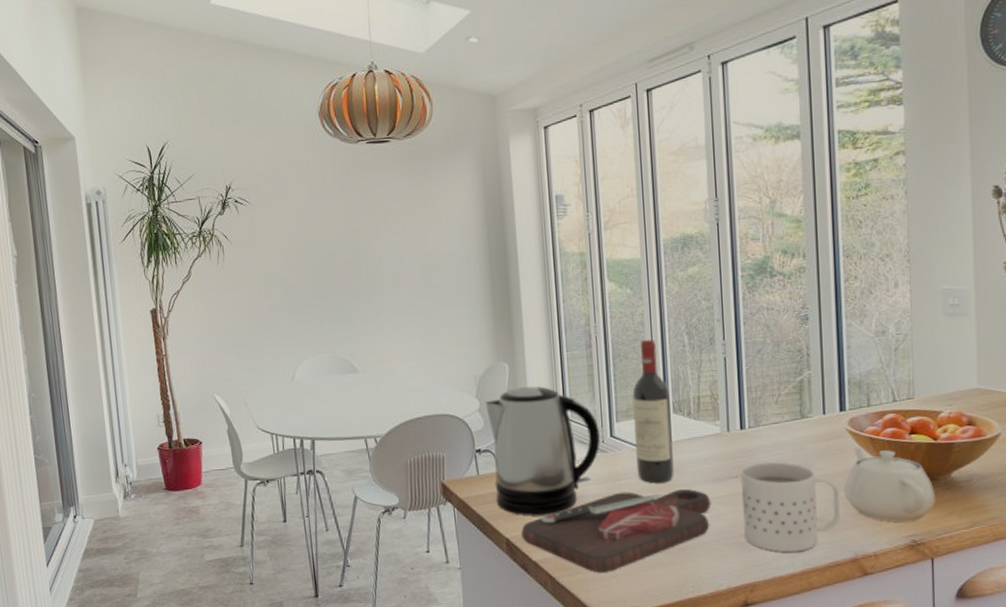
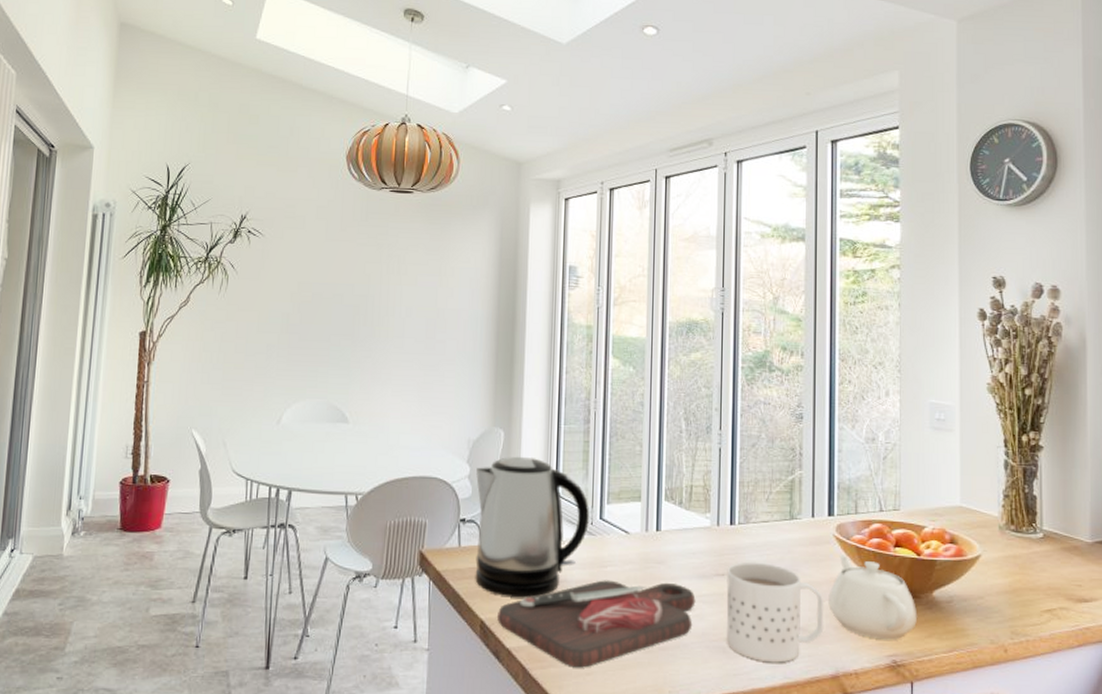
wine bottle: present [632,340,674,483] -> none [623,421,663,573]

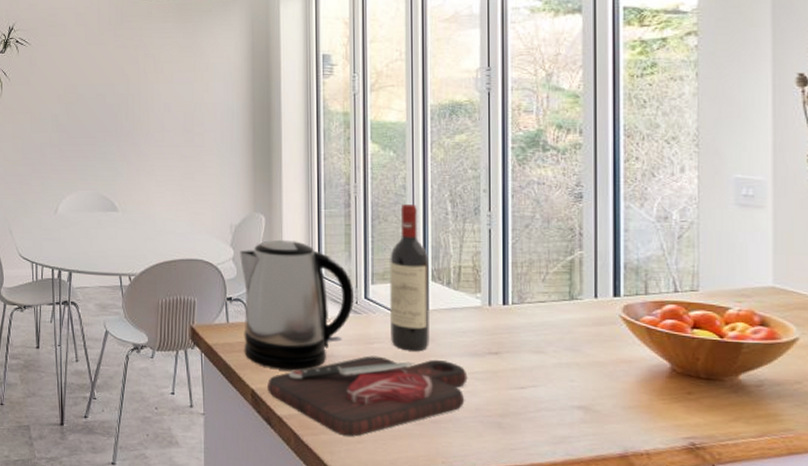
wine bottle: none [623,421,663,573] -> present [389,204,429,351]
mug: present [726,561,824,663] -> none [500,341,610,440]
teapot: present [828,555,918,640] -> none [615,336,721,423]

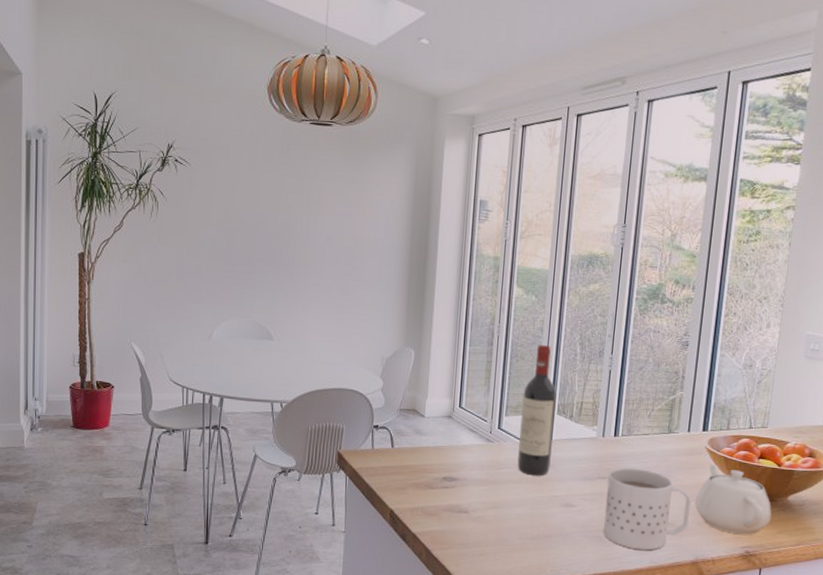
kettle: present [240,239,354,370] -> none [386,373,489,492]
cutting board: present [267,356,468,436] -> none [405,479,579,550]
mug: none [500,341,610,440] -> present [603,467,692,550]
teapot: none [615,336,721,423] -> present [694,464,773,535]

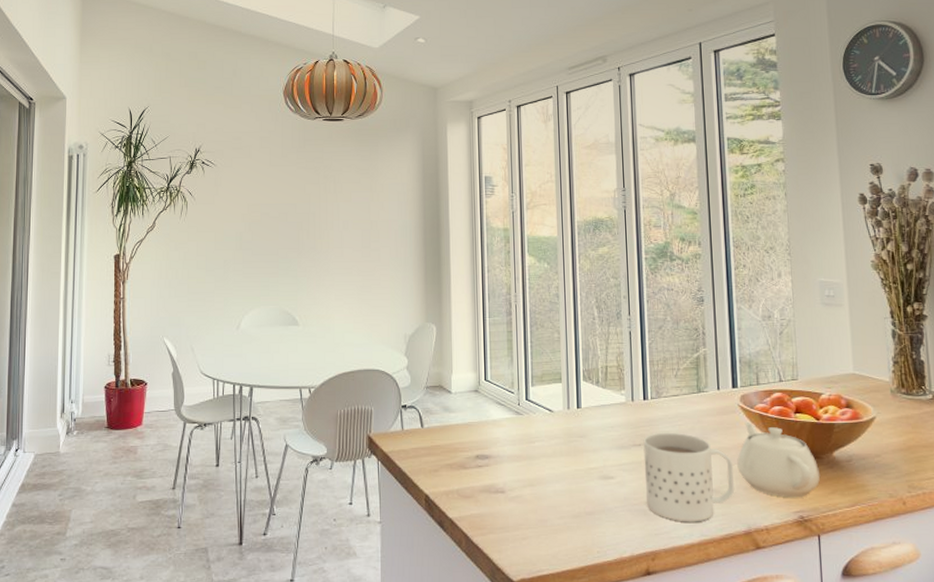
wine bottle: present [517,345,557,475] -> none [546,311,583,447]

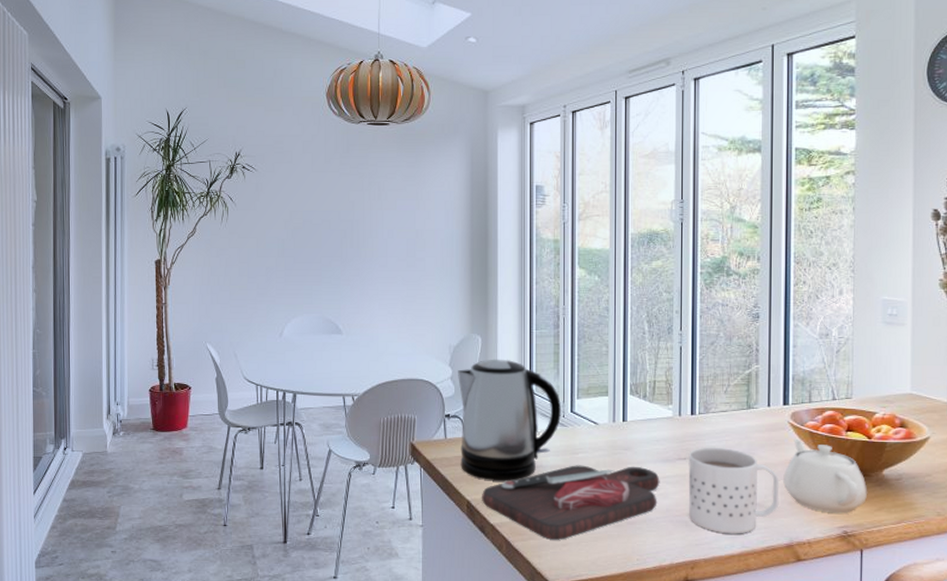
kettle: none [414,347,516,472] -> present [458,359,561,480]
cutting board: none [440,454,617,533] -> present [482,465,660,540]

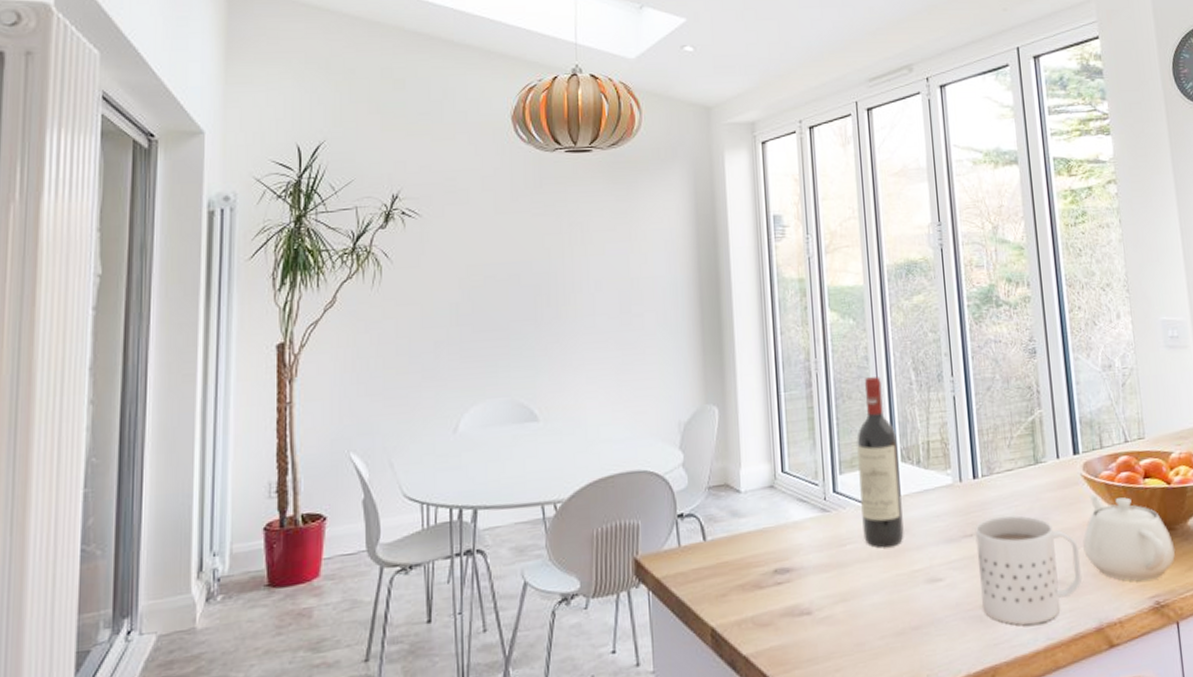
kettle: present [458,359,561,480] -> none [691,433,822,596]
cutting board: present [482,465,660,540] -> none [730,552,946,665]
wine bottle: none [592,325,628,459] -> present [856,377,904,547]

